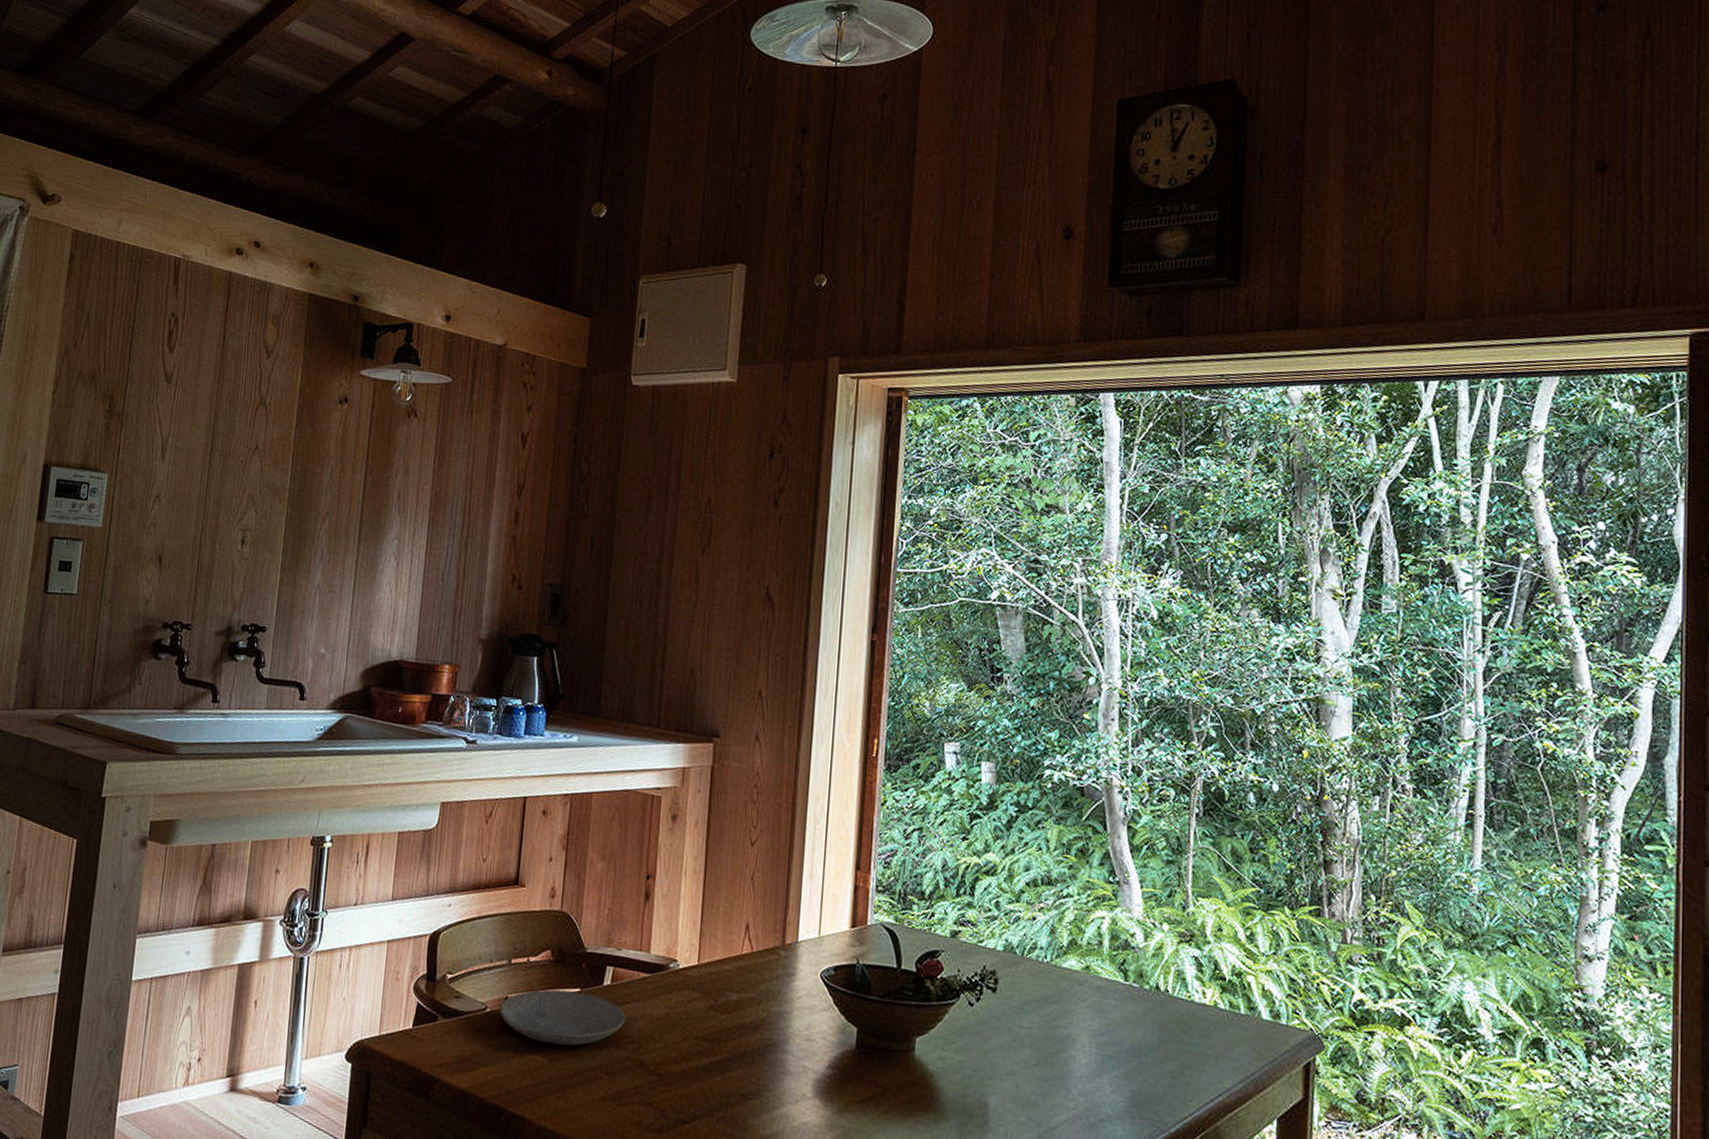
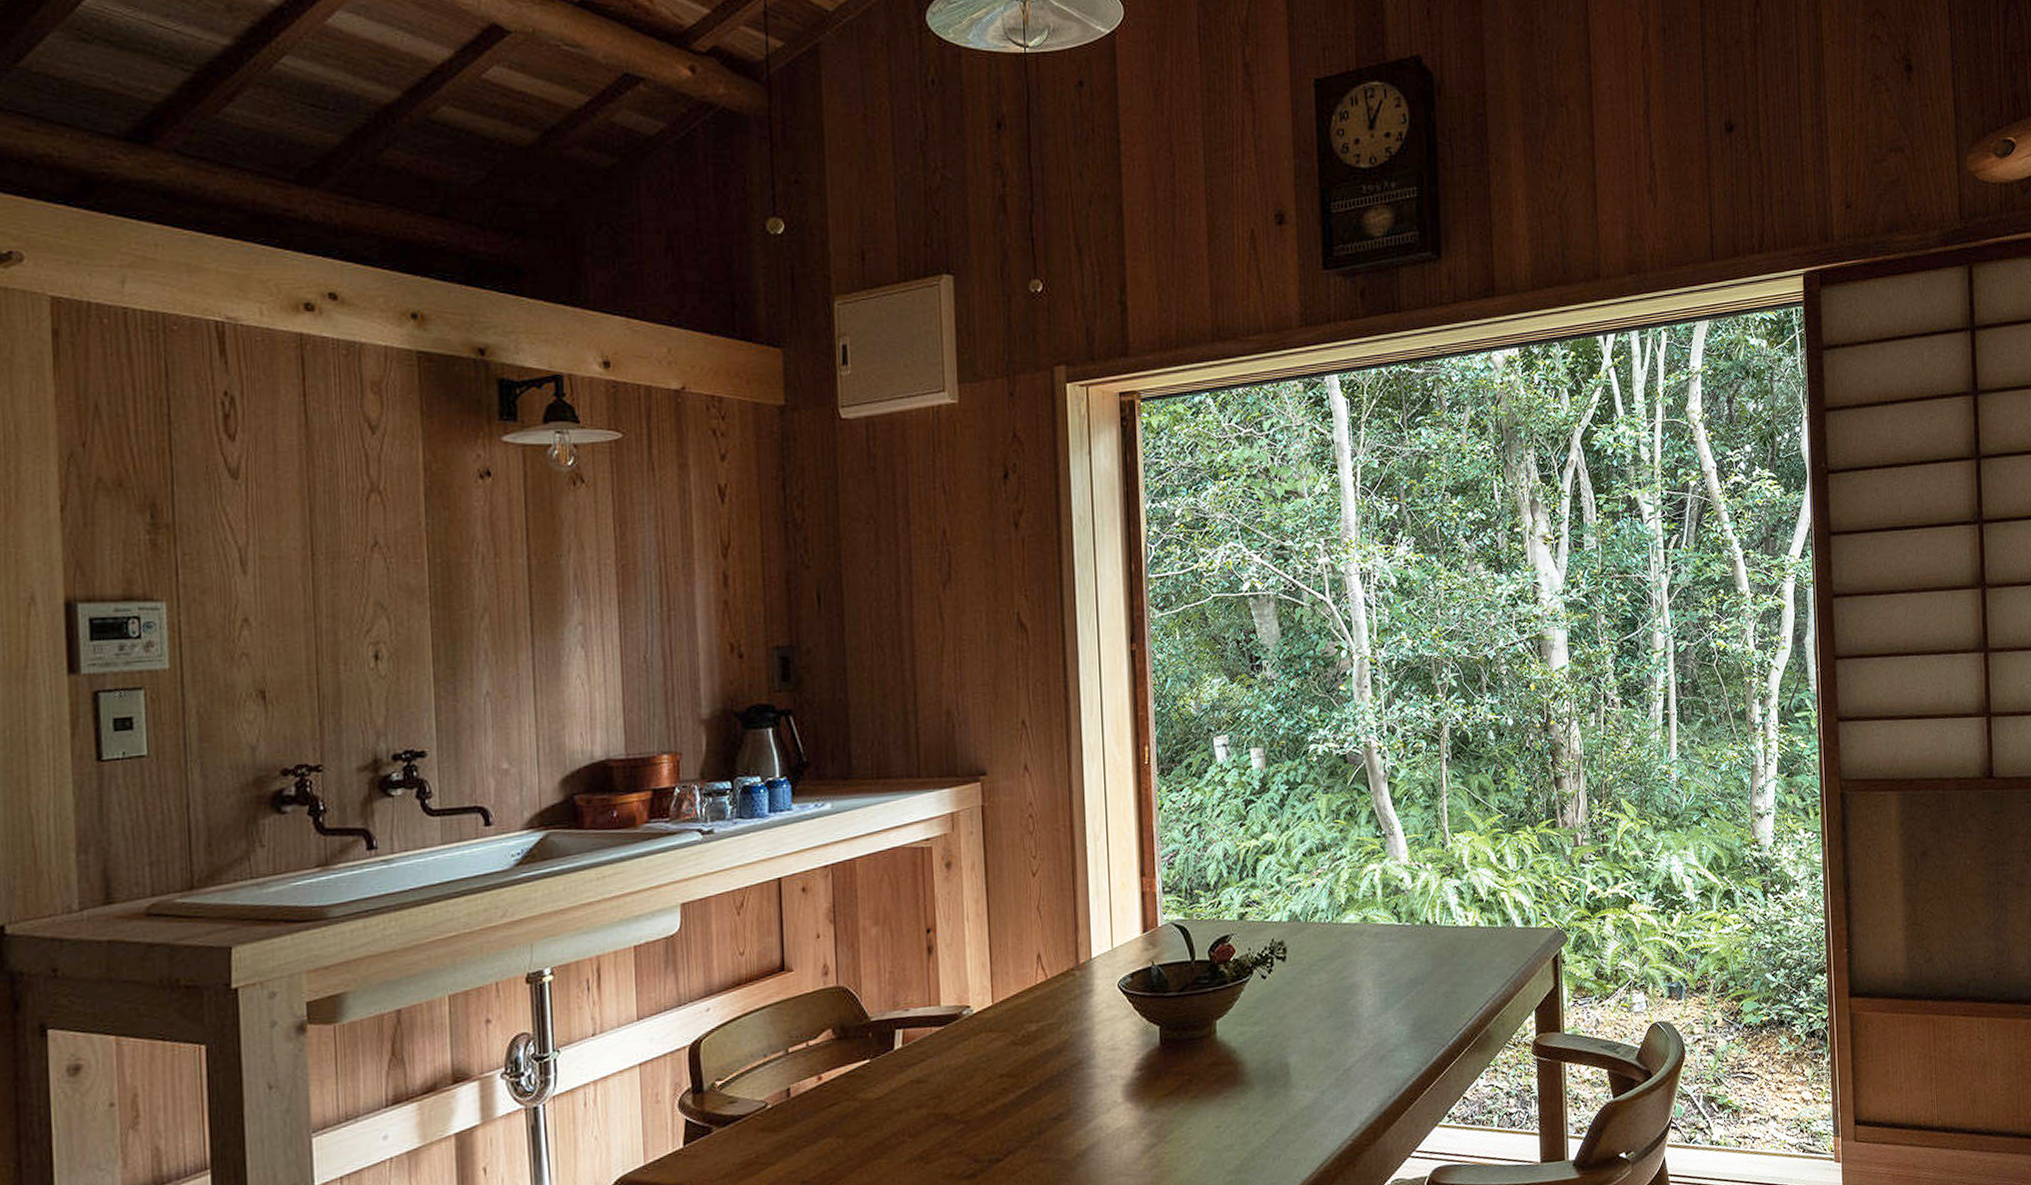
plate: present [499,989,625,1046] -> none [781,1062,922,1124]

